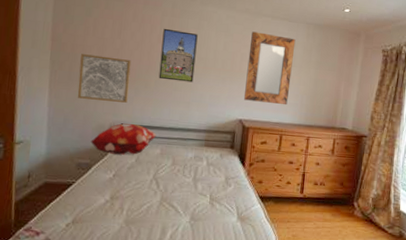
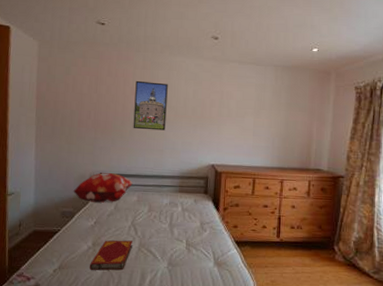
wall art: present [78,54,132,103] -> none [60,109,108,153]
hardback book: none [106,194,154,225] -> present [90,240,132,271]
home mirror: present [243,31,296,106] -> none [214,78,264,149]

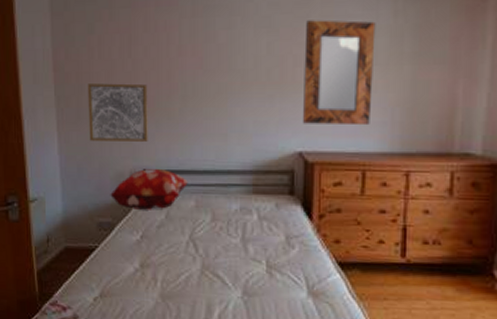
wall art: none [60,109,108,153] -> present [88,83,148,142]
hardback book: present [90,240,132,271] -> none [139,260,192,300]
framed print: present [133,80,168,131] -> none [183,34,230,106]
home mirror: none [214,78,264,149] -> present [302,20,376,126]

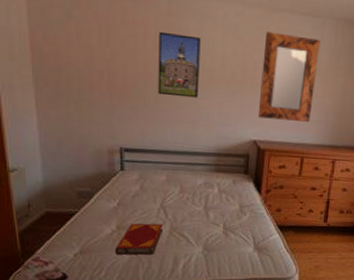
wall art: present [88,83,148,142] -> none [67,67,125,124]
decorative pillow: present [110,169,188,210] -> none [89,147,160,183]
hardback book: none [139,260,192,300] -> present [115,223,162,255]
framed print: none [183,34,230,106] -> present [158,31,201,98]

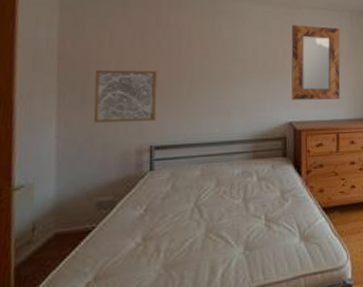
wall art: none [67,67,125,124] -> present [93,70,158,123]
hardback book: present [115,223,162,255] -> none [139,226,197,274]
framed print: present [158,31,201,98] -> none [191,31,233,89]

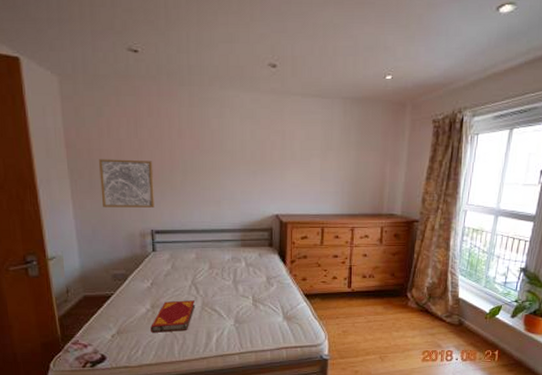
hardback book: none [139,226,197,274] -> present [151,300,195,333]
home mirror: present [291,25,340,100] -> none [278,114,331,195]

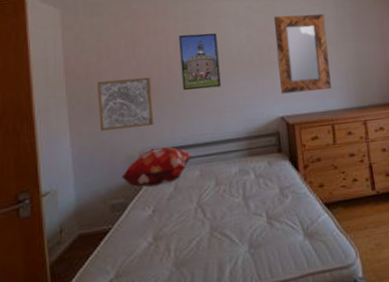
decorative pillow: none [123,230,189,262] -> present [121,147,192,187]
hardback book: present [151,300,195,333] -> none [153,225,202,272]
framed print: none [182,121,222,179] -> present [179,33,221,91]
home mirror: none [278,114,331,195] -> present [274,13,332,94]

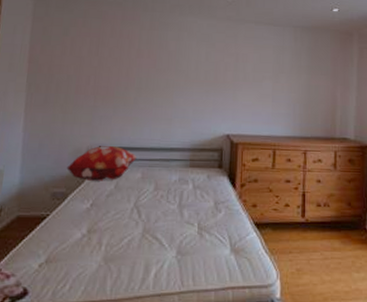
wall art: present [97,77,154,131] -> none [54,74,110,123]
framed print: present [179,33,221,91] -> none [138,42,178,97]
home mirror: present [274,13,332,94] -> none [230,39,283,116]

